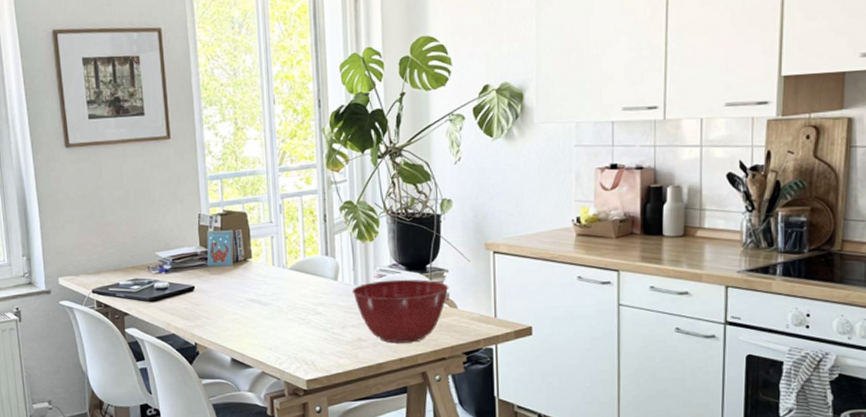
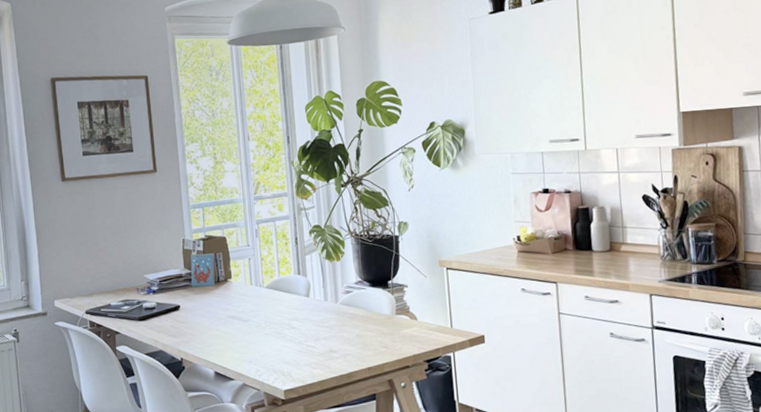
mixing bowl: present [352,279,449,343] -> none [322,294,409,354]

